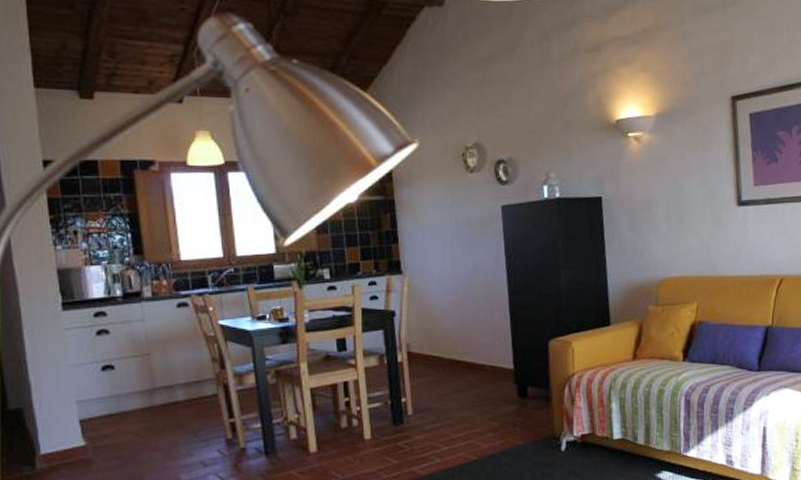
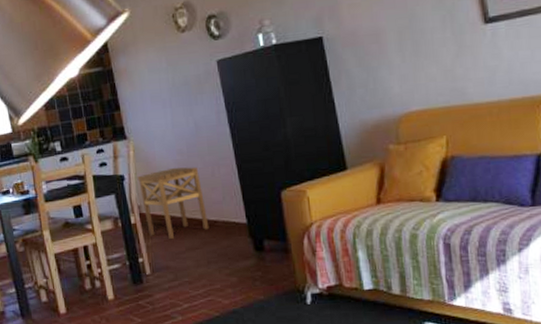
side table: none [409,307,477,381] -> present [137,167,209,240]

